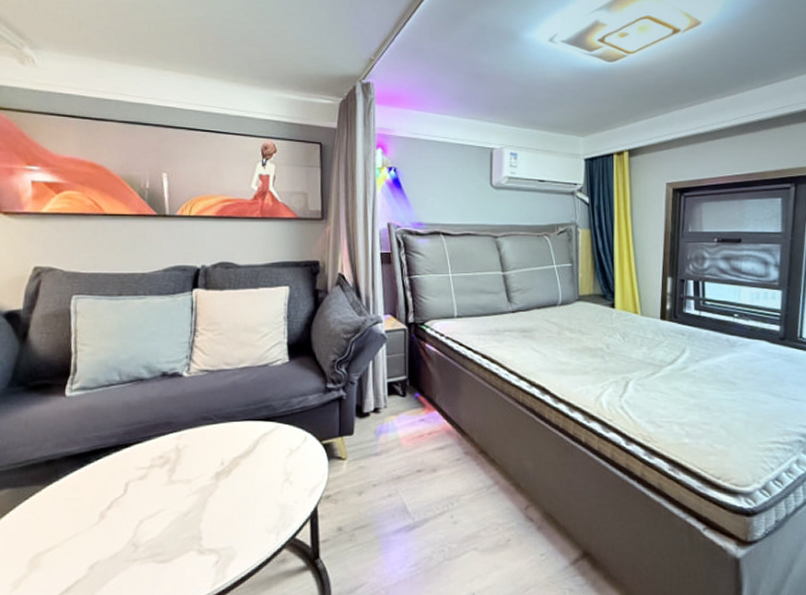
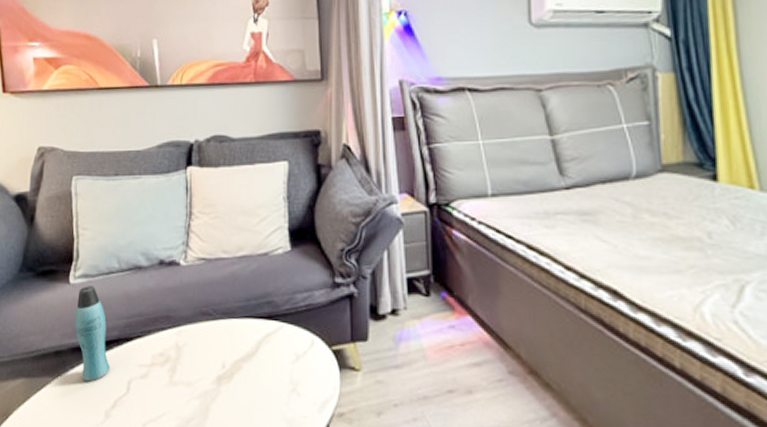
bottle: none [69,398,107,487] -> present [74,286,111,382]

